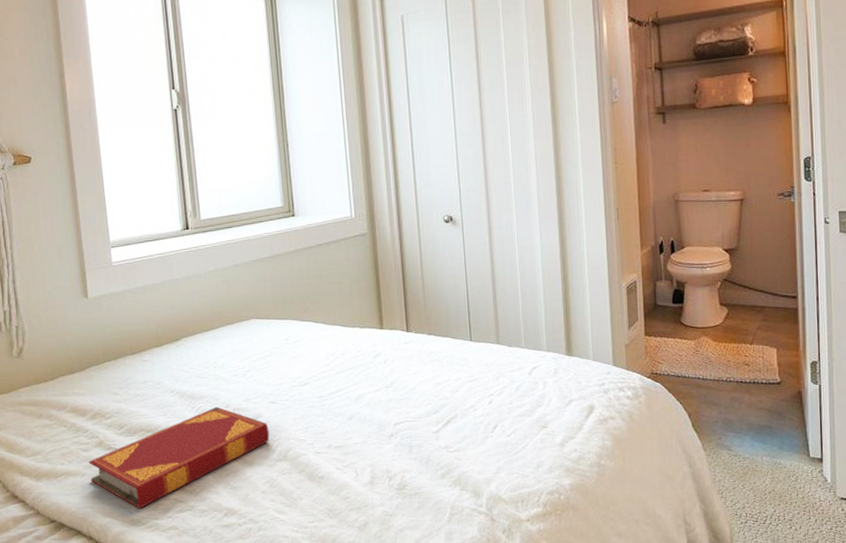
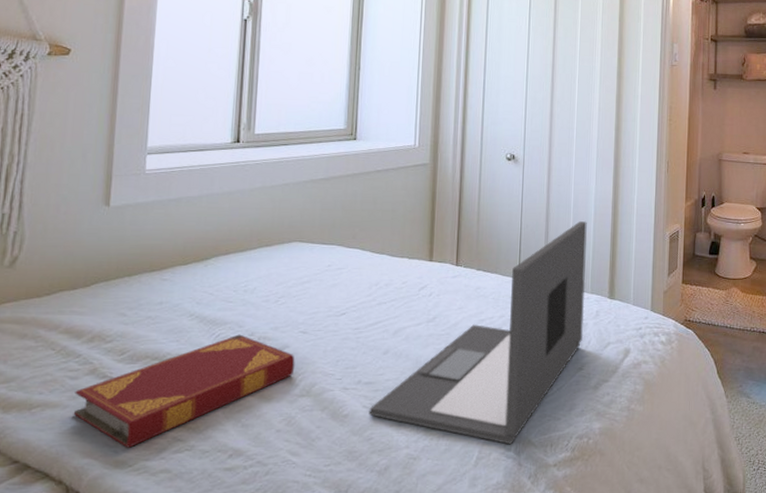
laptop: none [342,279,544,502] -> present [369,221,587,445]

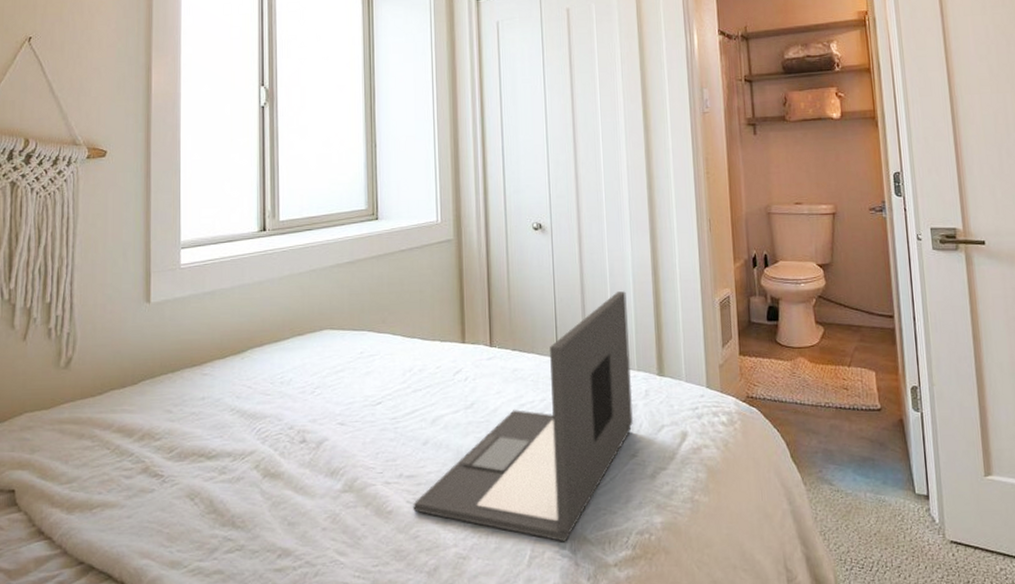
hardback book: present [73,334,295,448] -> none [130,428,335,548]

